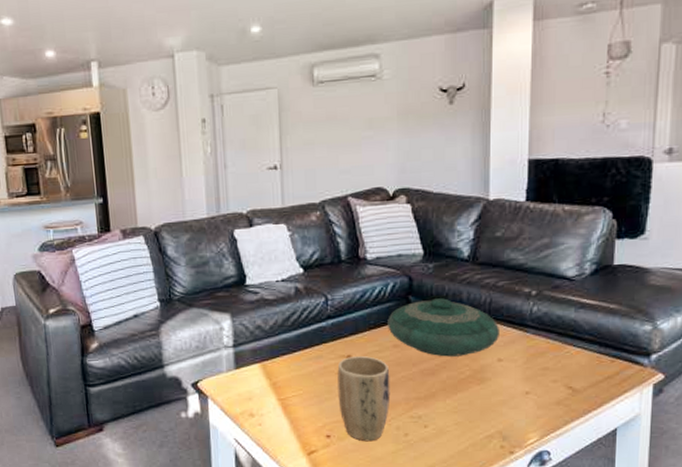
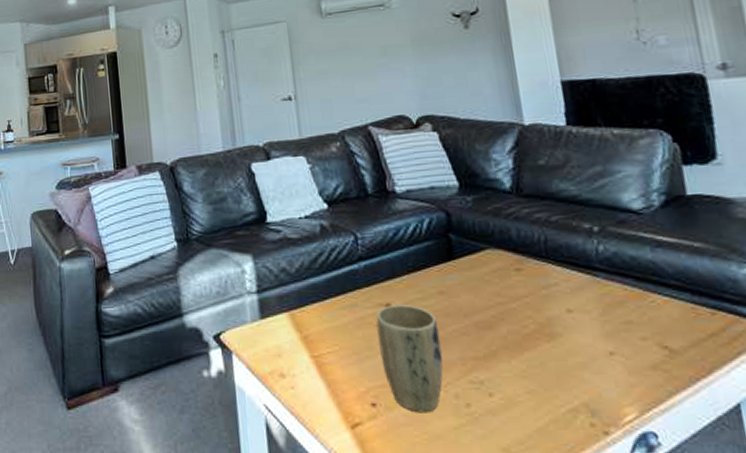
decorative bowl: present [387,298,499,357] -> none [427,236,564,307]

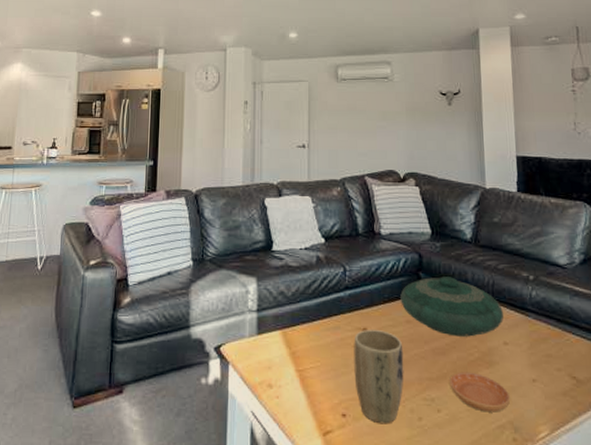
decorative bowl: none [427,236,564,307] -> present [400,276,503,337]
saucer: none [500,347,583,394] -> present [449,371,511,413]

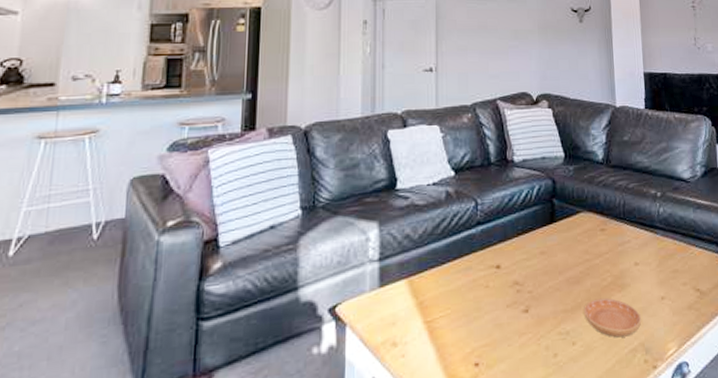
plant pot: present [354,330,404,425] -> none [486,265,539,368]
decorative bowl: present [400,276,503,337] -> none [534,201,634,263]

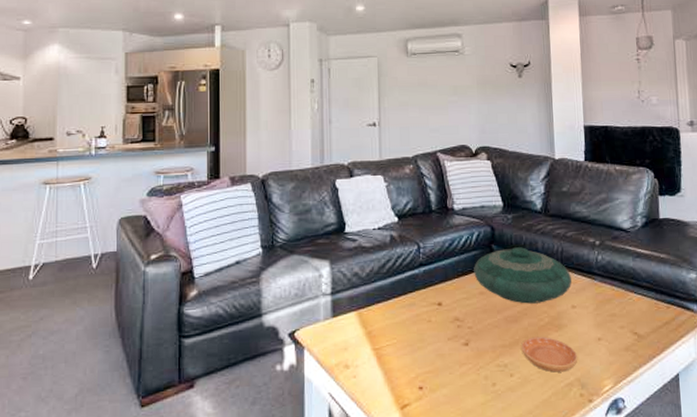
decorative bowl: none [534,201,634,263] -> present [474,247,572,304]

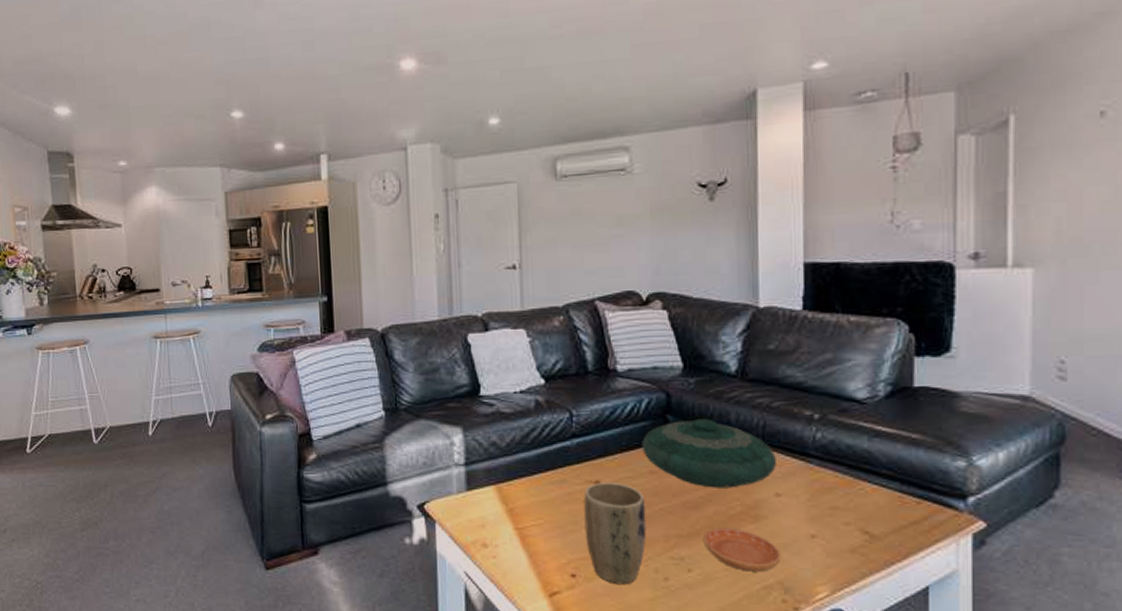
plant pot: none [429,303,478,393] -> present [584,483,647,585]

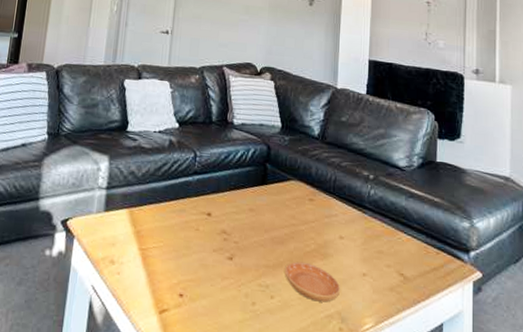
plant pot: present [584,483,647,585] -> none [194,214,244,307]
decorative bowl: present [642,419,776,488] -> none [246,169,342,229]

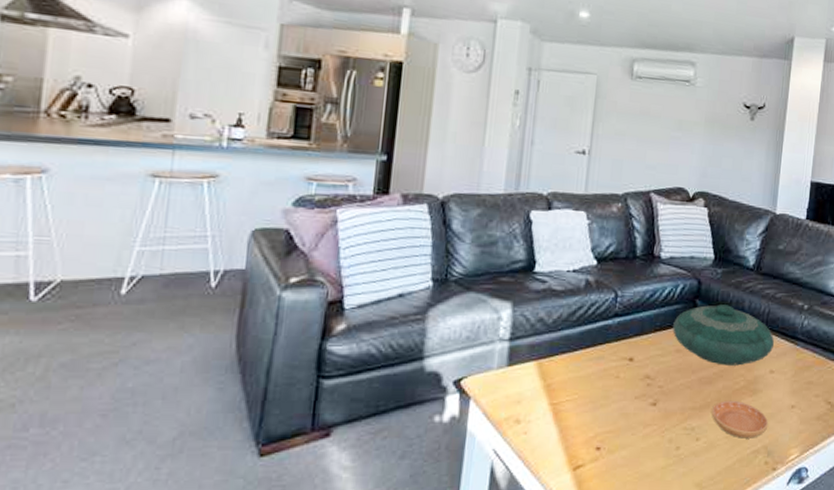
decorative bowl: none [246,169,342,229] -> present [673,304,774,366]

